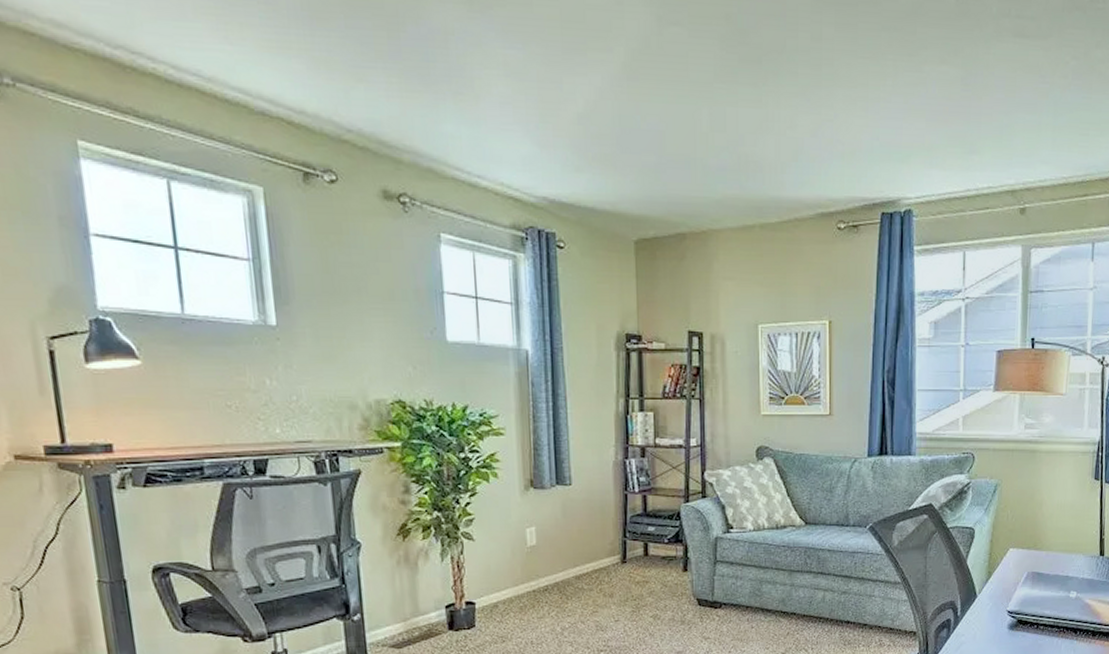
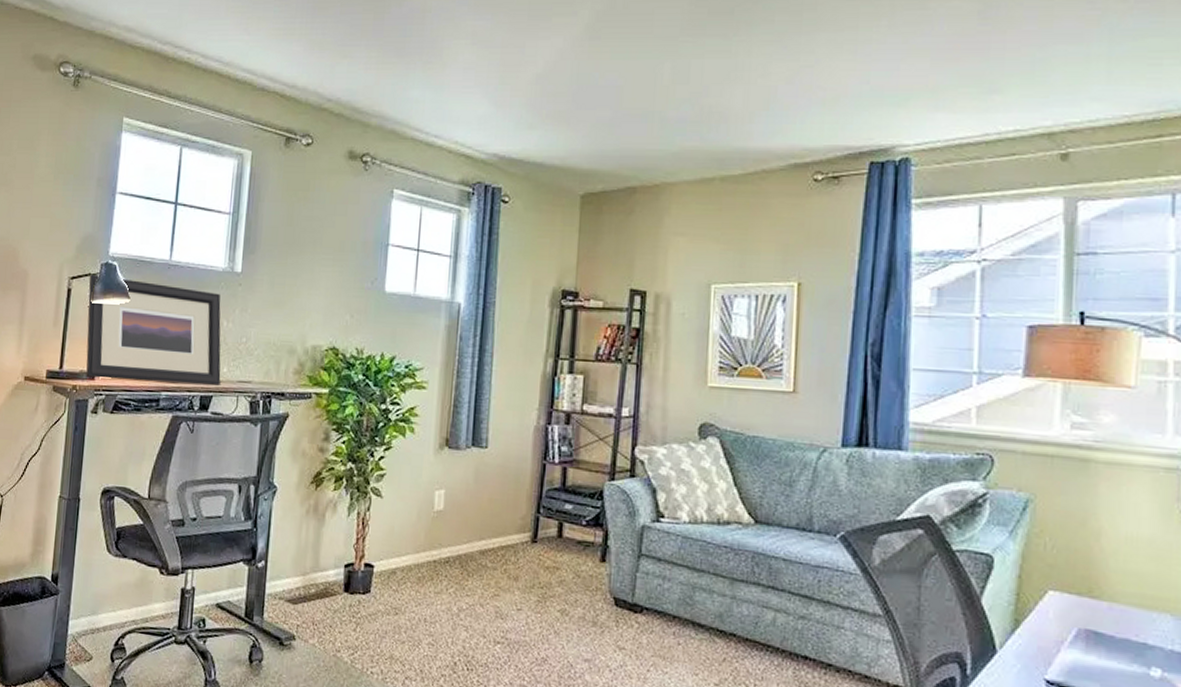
picture frame: none [75,332,275,450] -> present [86,273,221,386]

